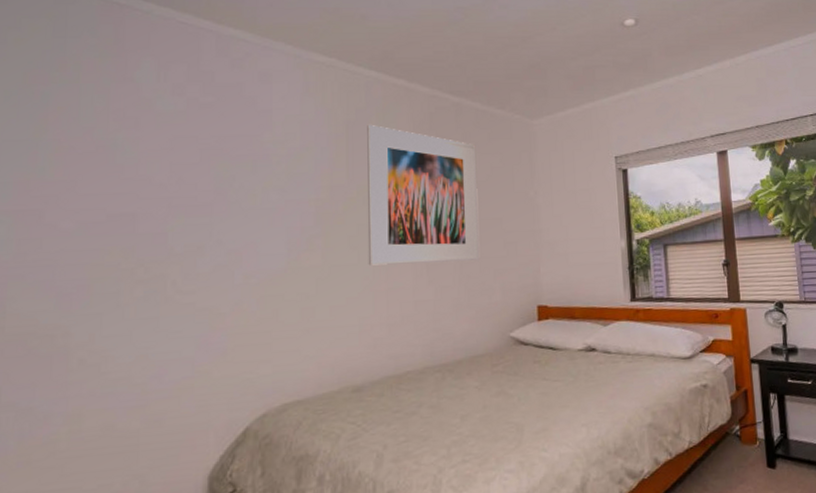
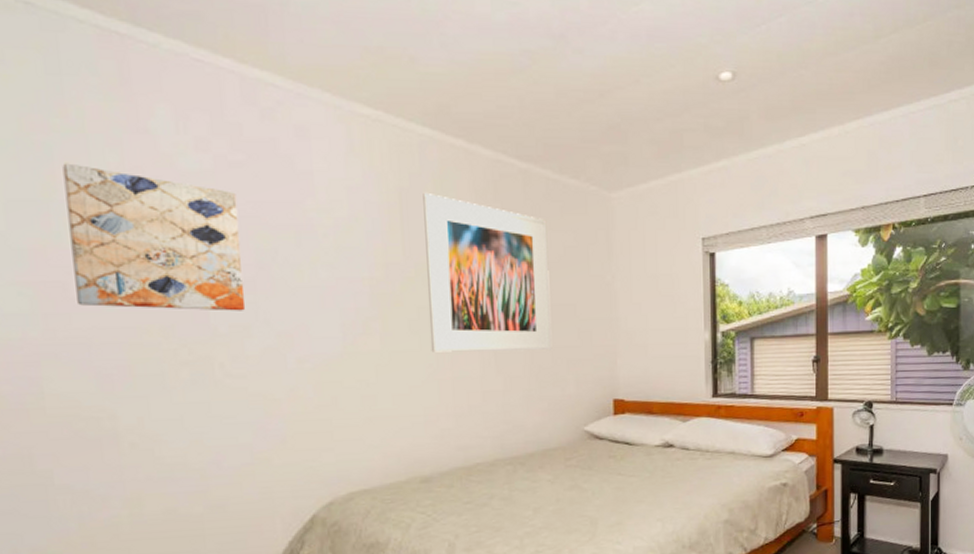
wall art: none [50,108,203,233] -> present [62,163,246,311]

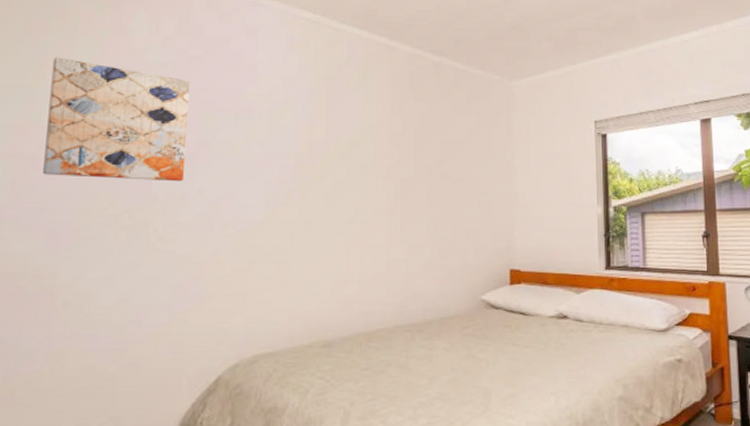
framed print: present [423,194,552,353] -> none [343,82,455,222]

